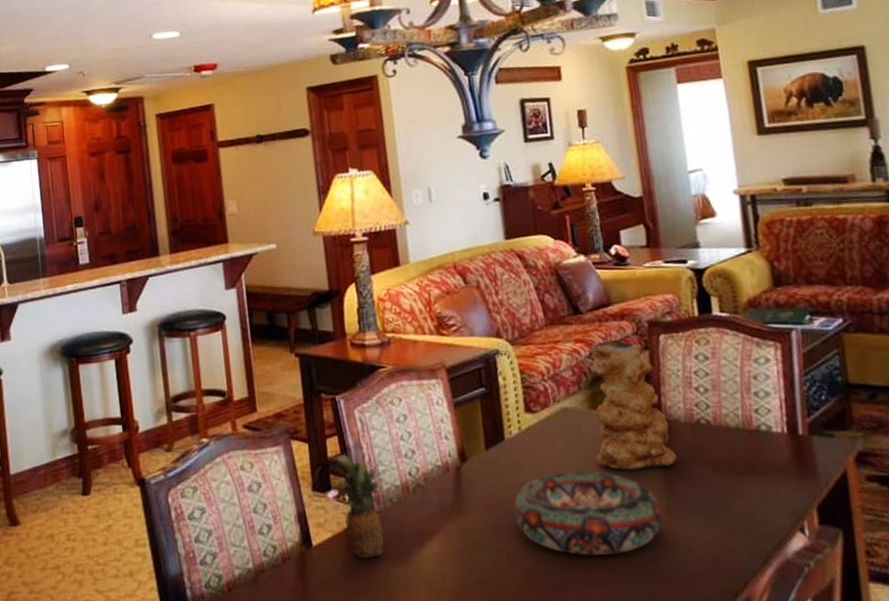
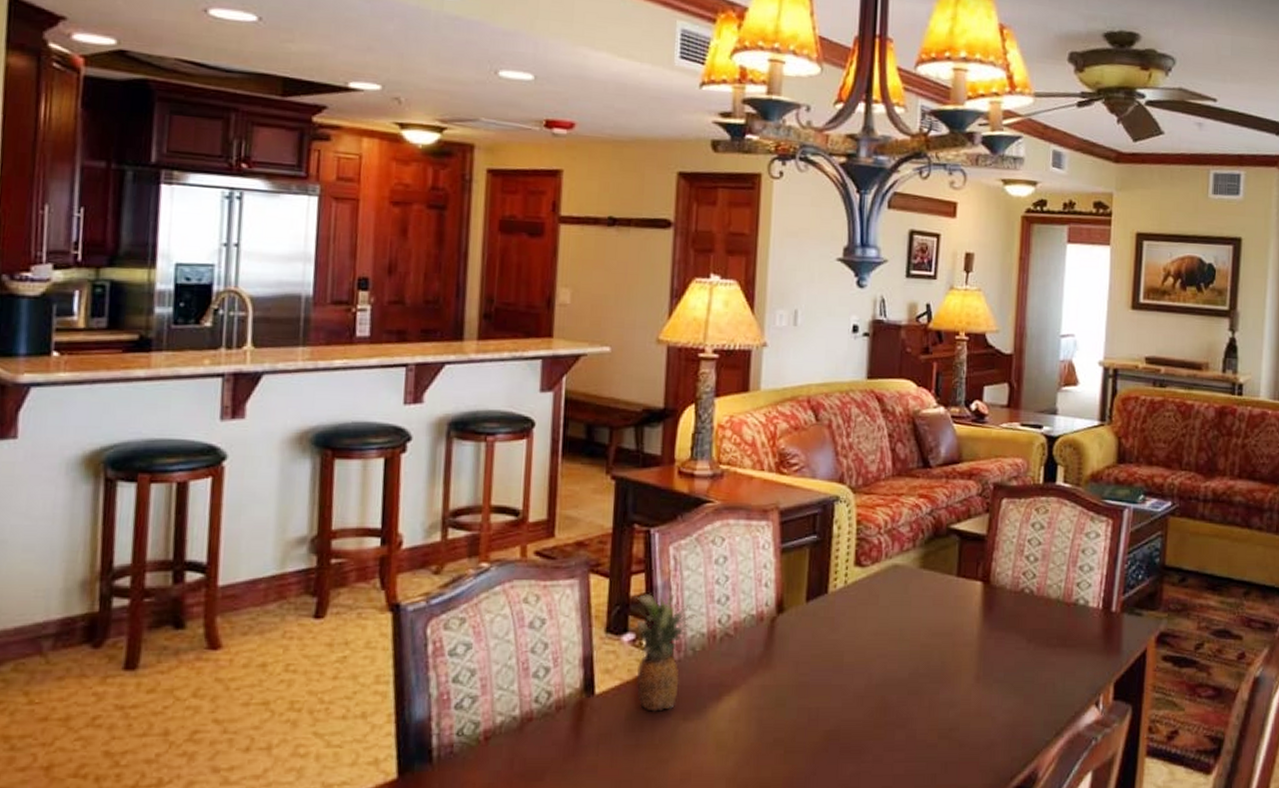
decorative bowl: present [513,470,662,557] -> none [823,631,972,720]
vase: present [590,340,677,471] -> none [917,499,996,635]

